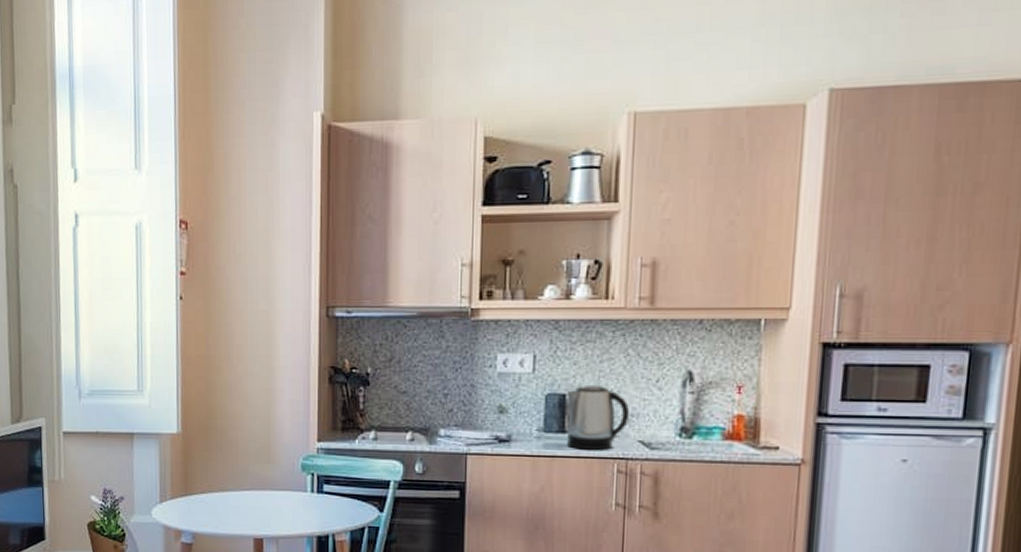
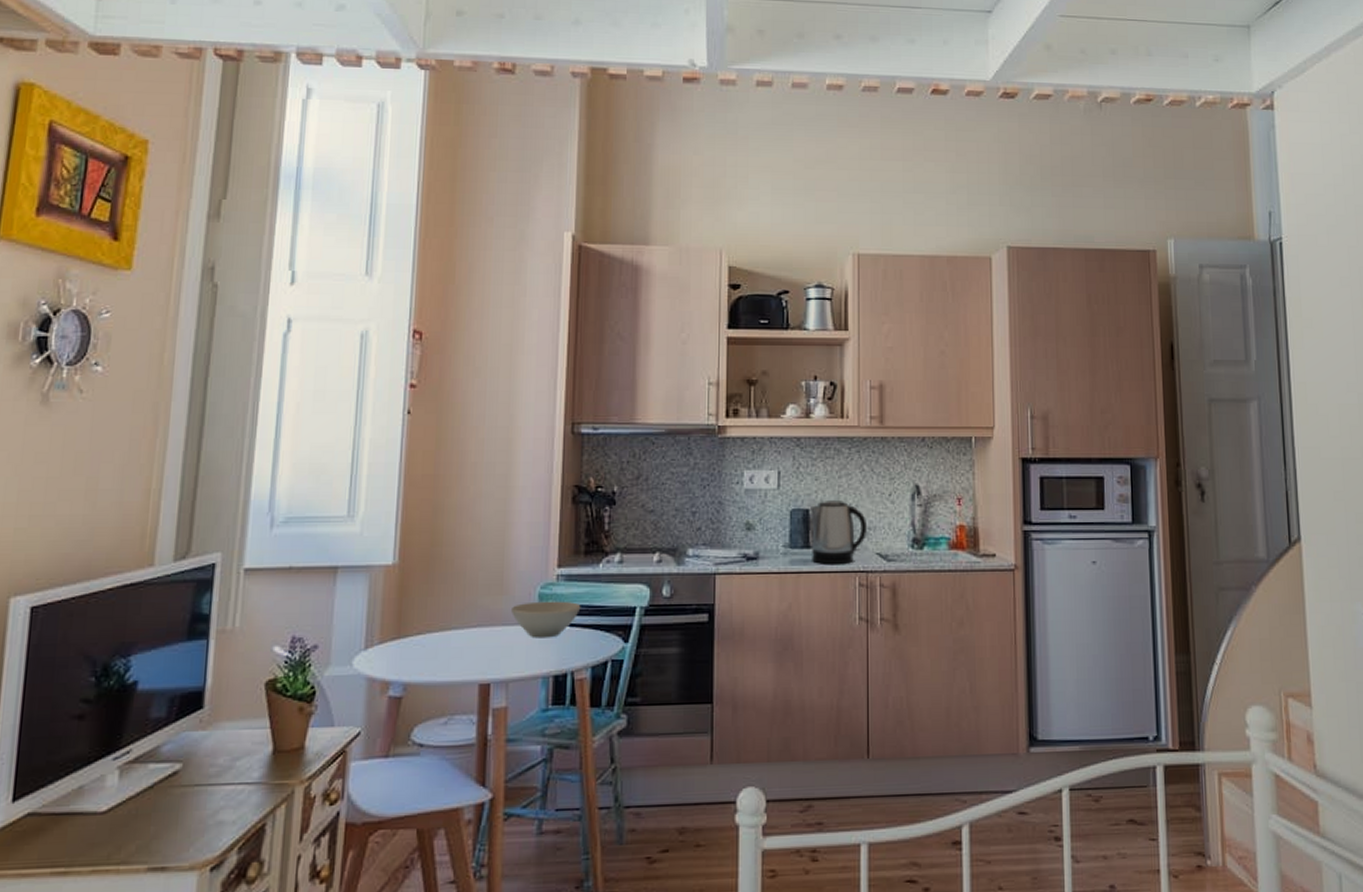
bowl: none [278,471,340,504] -> present [512,601,581,638]

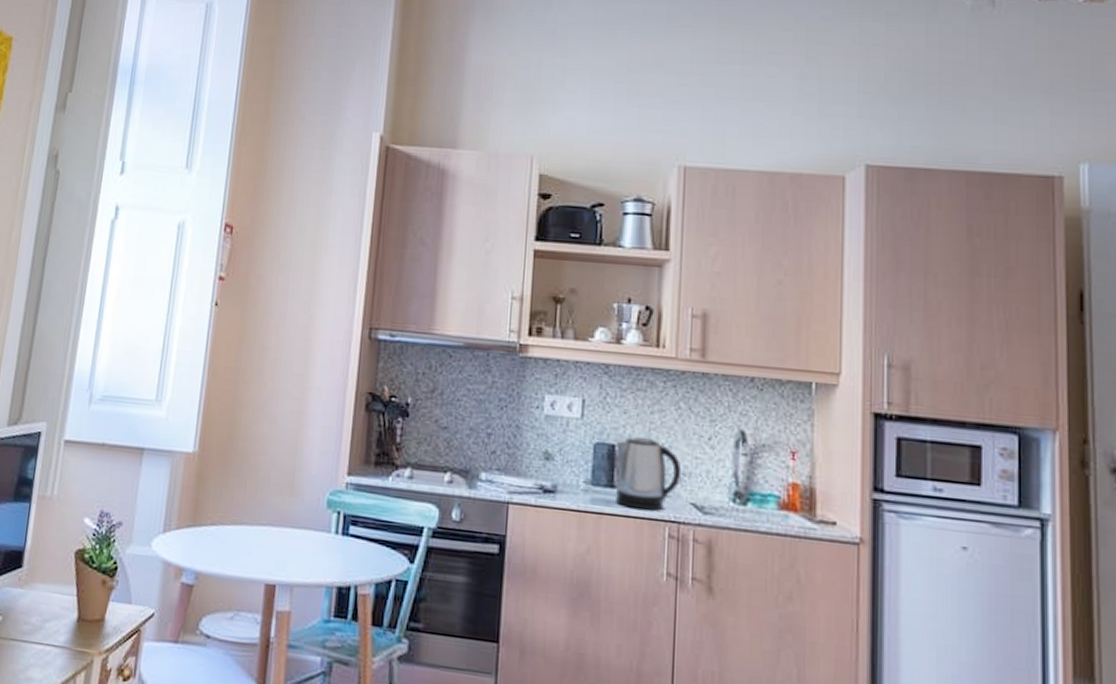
bowl: present [512,601,581,638] -> none [300,507,368,547]

